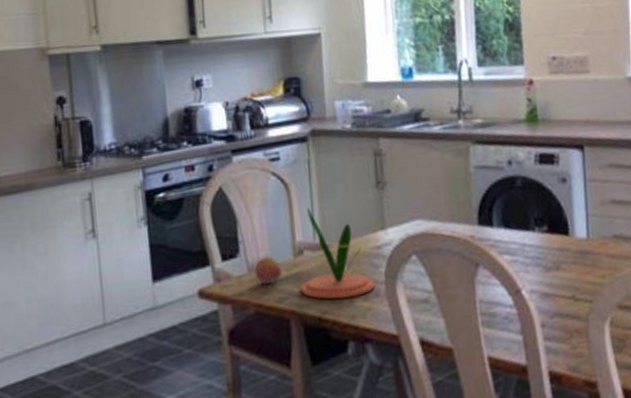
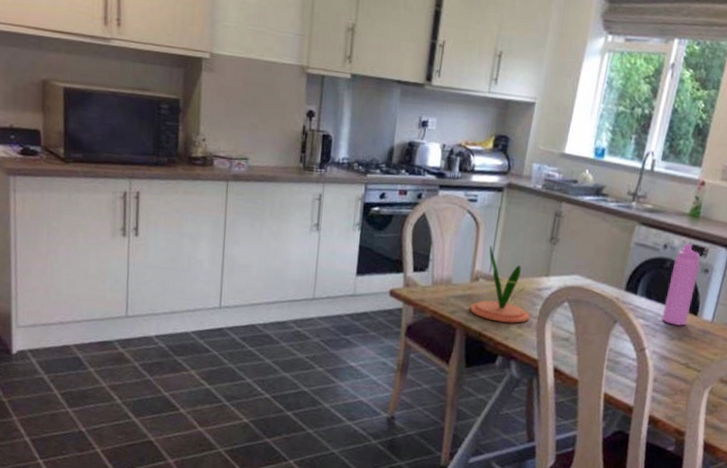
fruit: present [254,256,283,284] -> none [436,276,459,298]
water bottle: none [524,153,560,253] -> present [662,243,701,326]

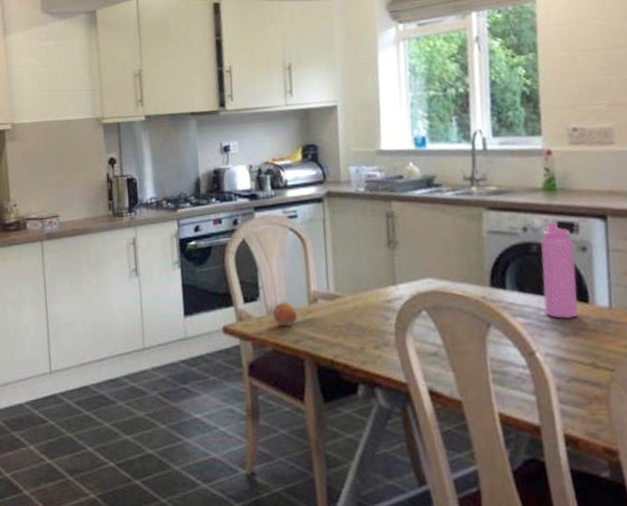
fruit: none [436,276,459,298] -> present [272,302,298,326]
plant: present [470,244,530,323] -> none [315,260,386,345]

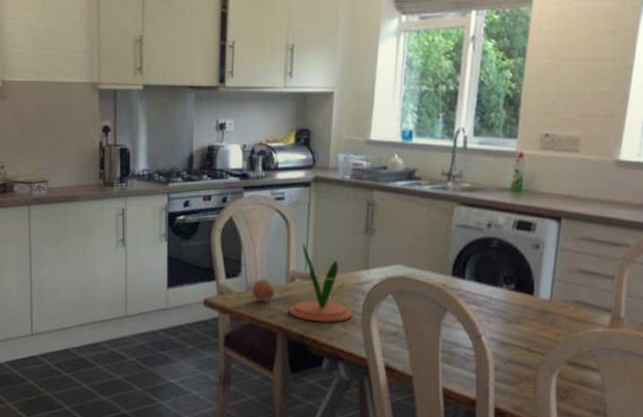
plant: none [315,260,386,345] -> present [289,242,353,322]
water bottle: present [540,221,579,319] -> none [495,220,530,308]

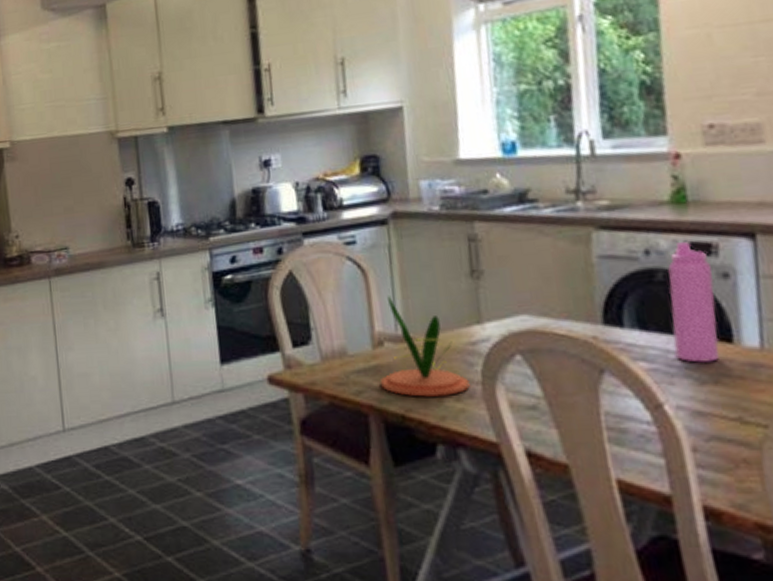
fruit: present [252,279,275,302] -> none [328,346,360,375]
water bottle: none [495,220,530,308] -> present [667,242,720,363]

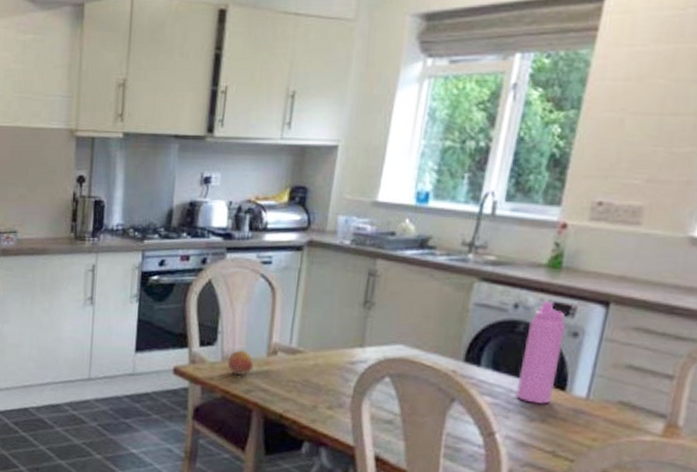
fruit: none [328,346,360,375] -> present [227,350,254,375]
plant: present [381,295,470,397] -> none [268,312,342,404]

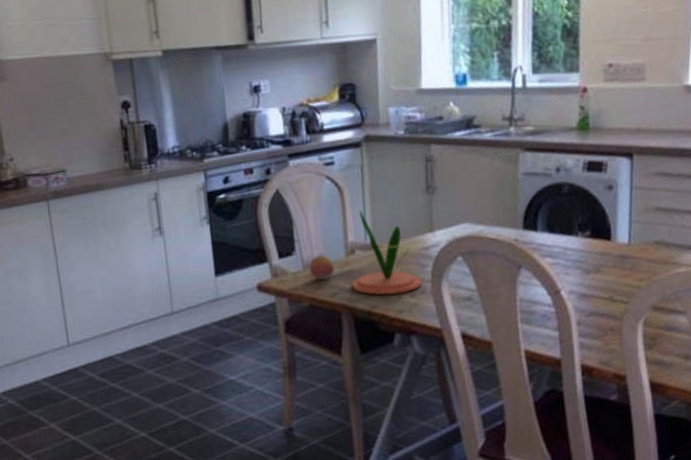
plant: none [268,312,342,404] -> present [352,209,422,295]
water bottle: present [516,301,567,404] -> none [570,161,603,257]

